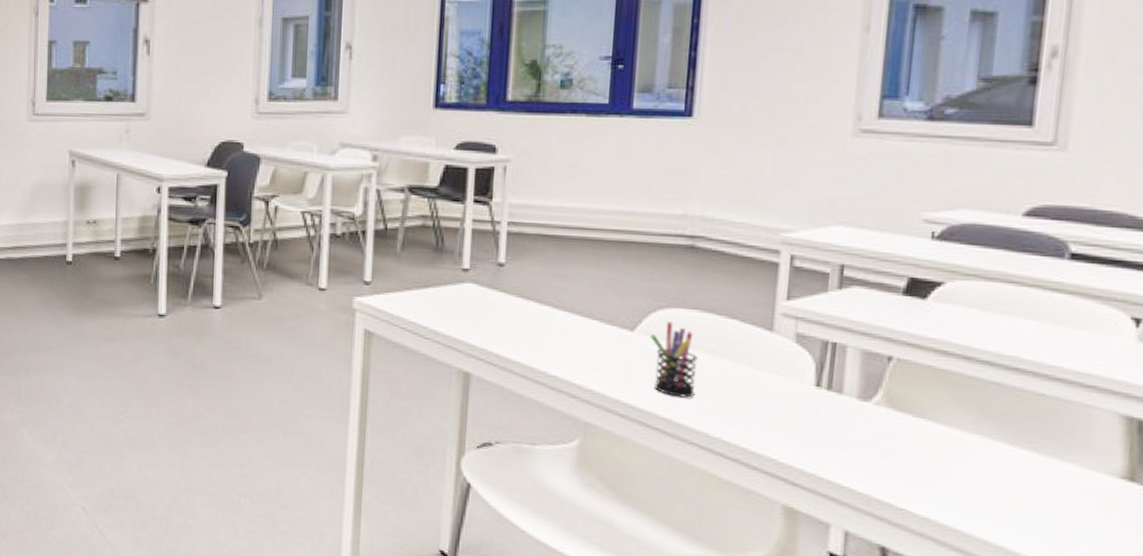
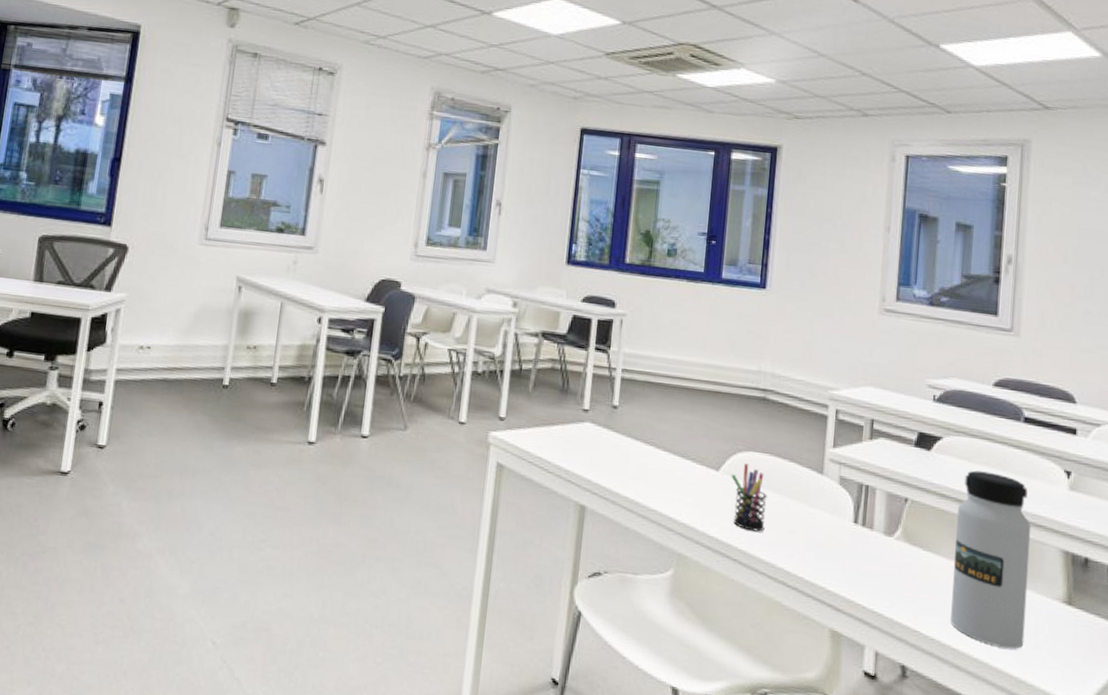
water bottle: none [951,321,1076,532] -> present [950,470,1031,649]

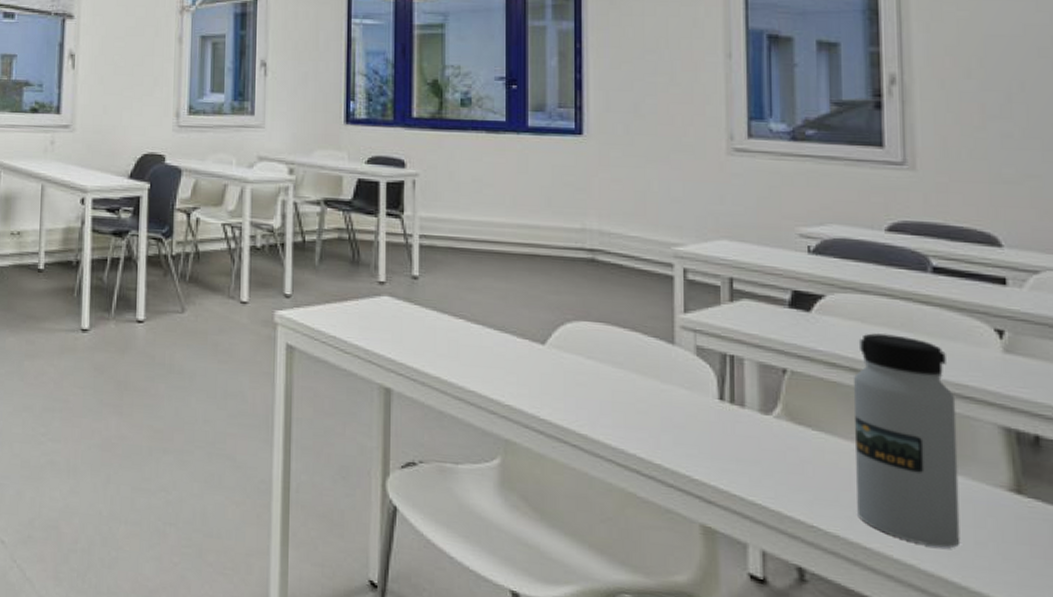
pen holder: present [731,463,767,532] -> none [561,335,607,413]

